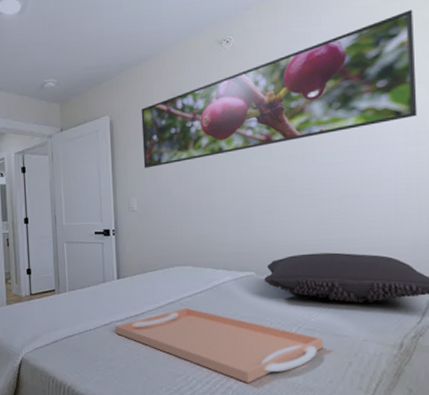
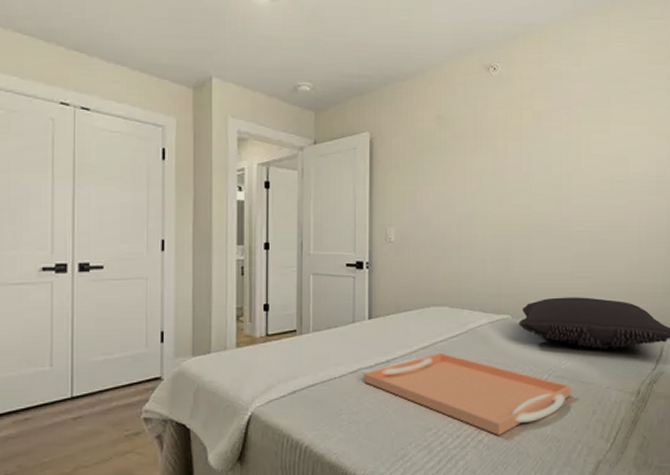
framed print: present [141,9,418,168] -> none [403,63,659,195]

